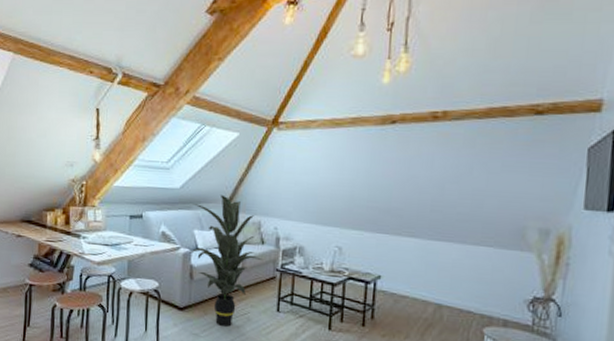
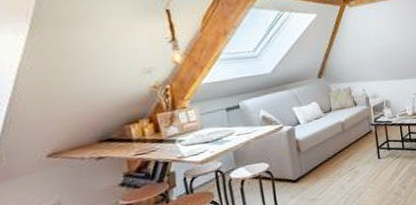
indoor plant: present [189,194,262,327] -> none [285,71,358,185]

